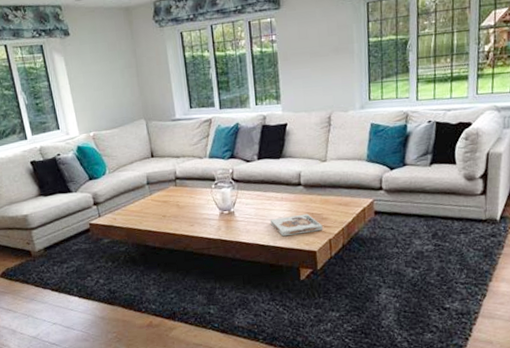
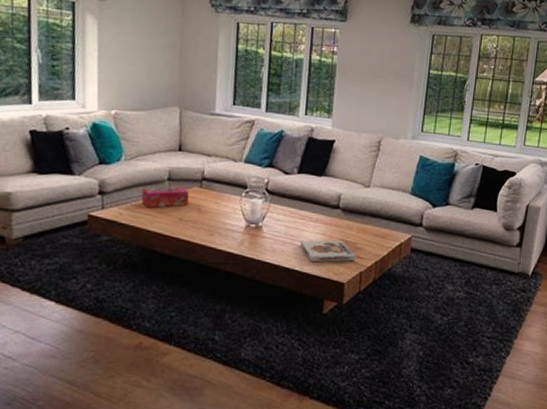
tissue box: none [127,188,168,210] -> present [141,186,189,208]

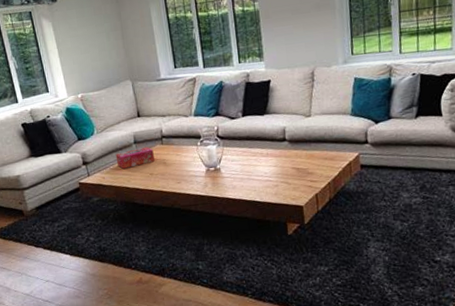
board game: present [299,240,356,262] -> none [255,168,309,192]

